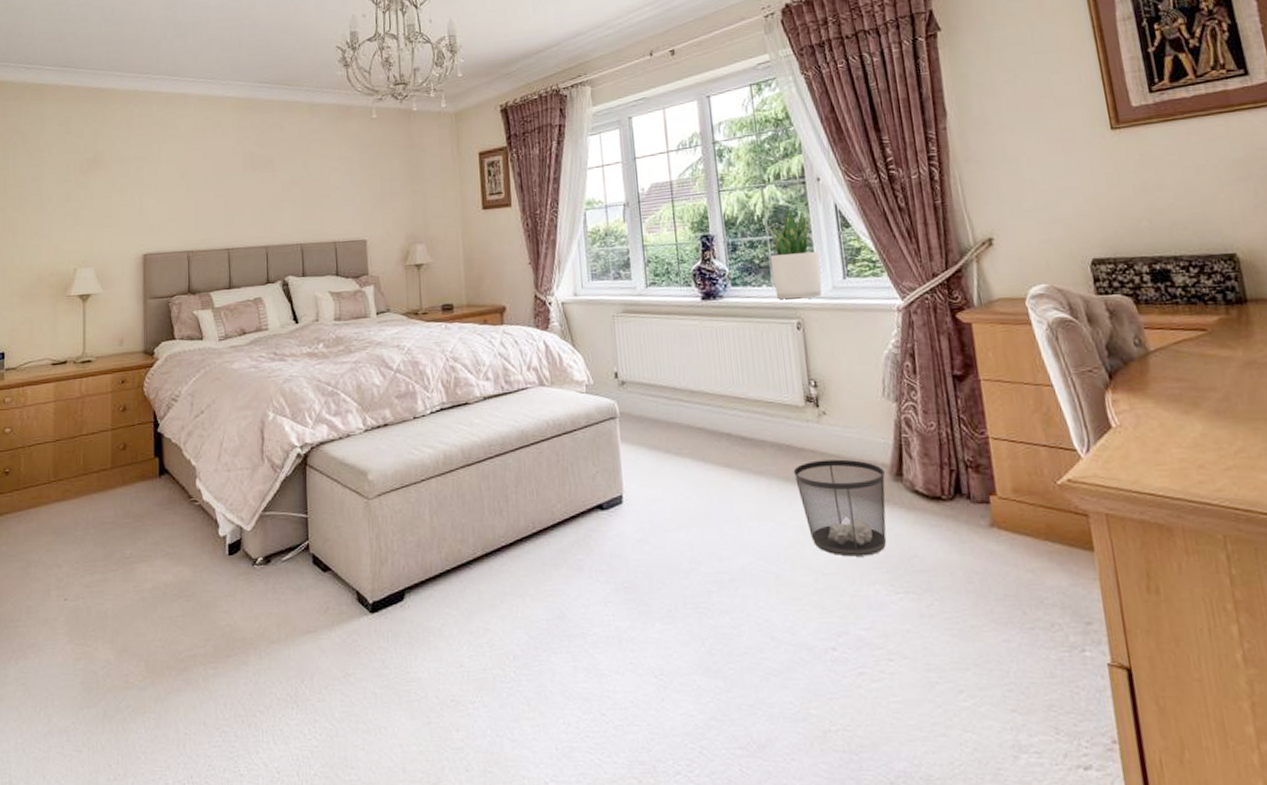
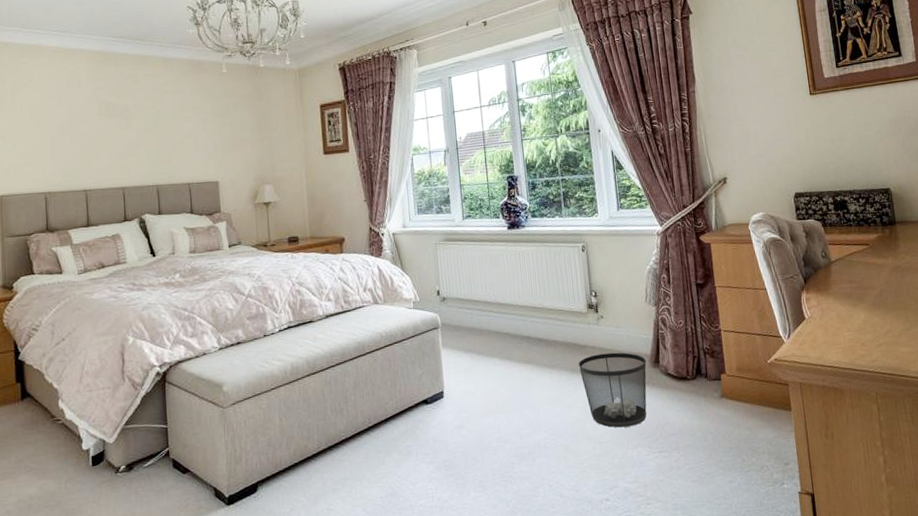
planter: present [763,208,822,300] -> none [556,154,601,228]

